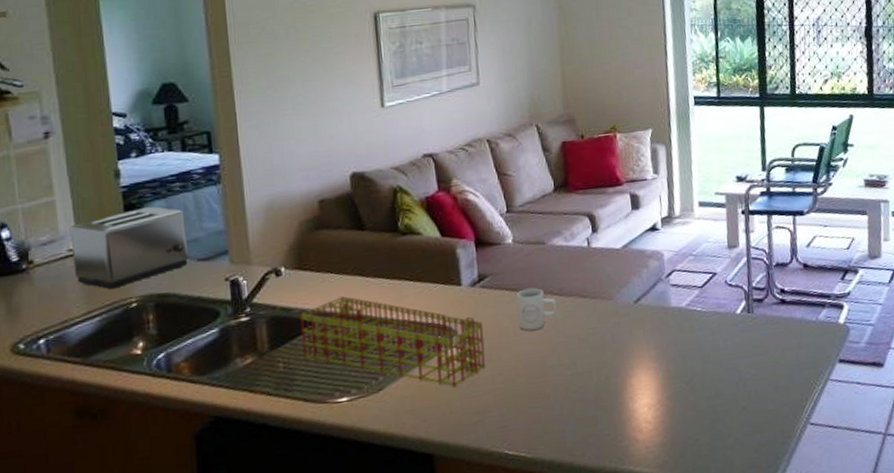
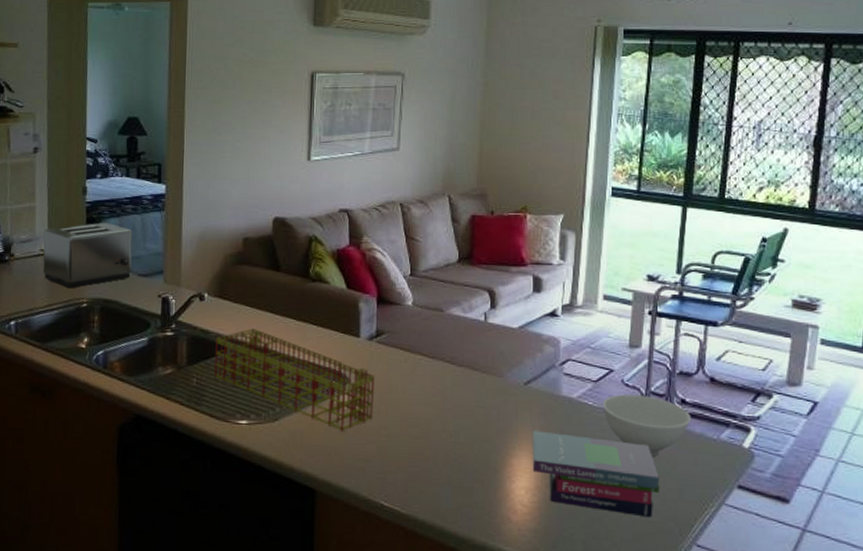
mug: present [516,288,558,331] -> none [408,351,448,392]
books: none [647,339,772,413] -> present [532,430,660,518]
bowl: none [710,291,792,349] -> present [602,394,692,457]

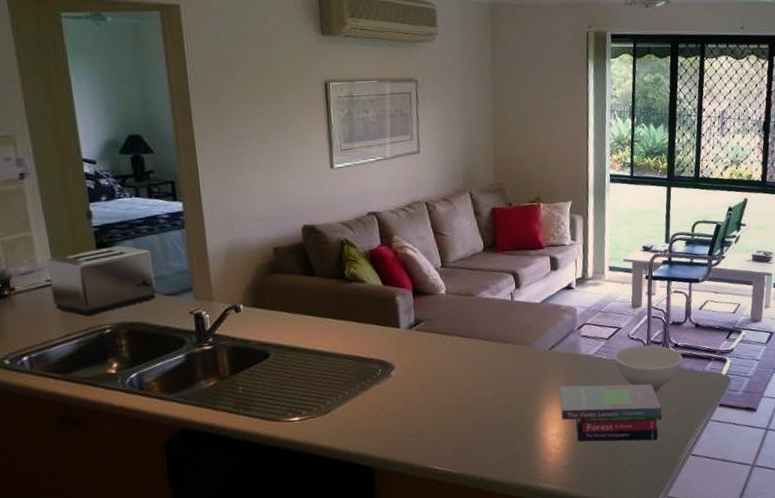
dish rack: present [213,329,375,431] -> none [256,332,420,413]

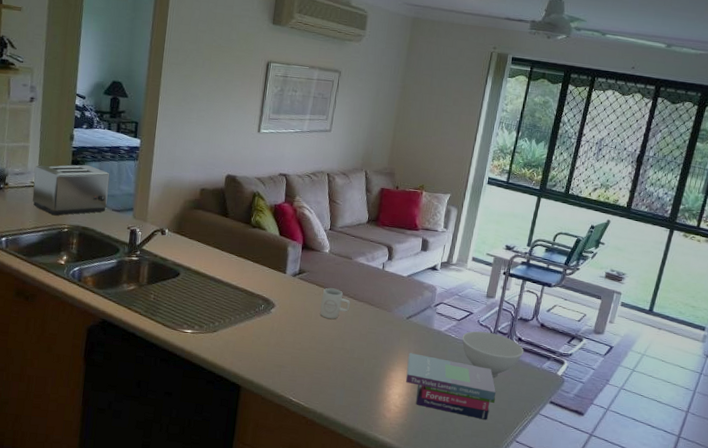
mug: none [447,333,483,369] -> present [320,288,351,319]

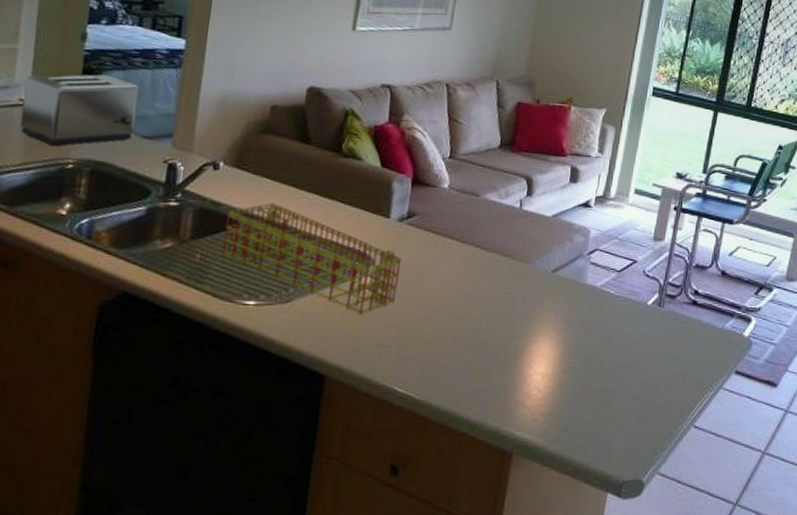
dish rack: none [168,260,295,344] -> present [222,203,402,315]
mug: present [320,288,351,319] -> none [436,235,478,277]
books: present [405,353,496,420] -> none [551,317,668,401]
bowl: present [462,331,524,377] -> none [623,284,702,344]

